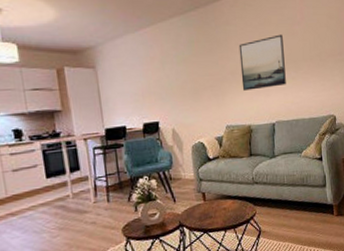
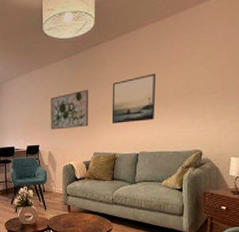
wall art: none [168,52,217,102] -> present [51,90,89,130]

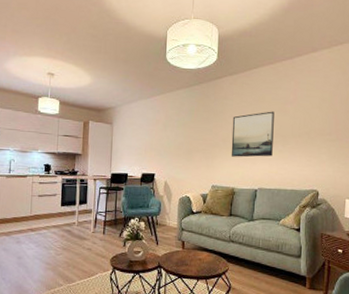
wall art: present [51,90,89,130] -> none [168,120,210,159]

